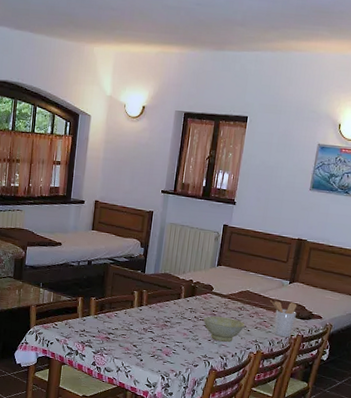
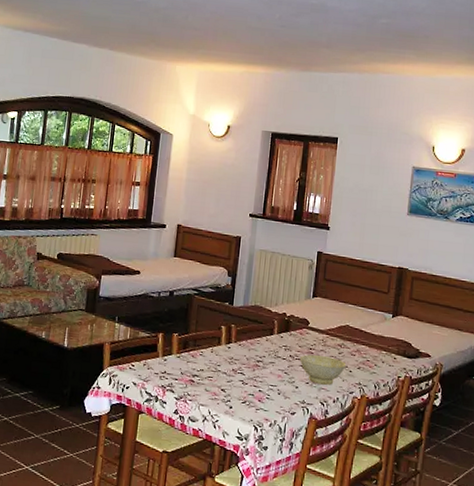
utensil holder: present [270,300,297,337] -> none [373,336,403,379]

